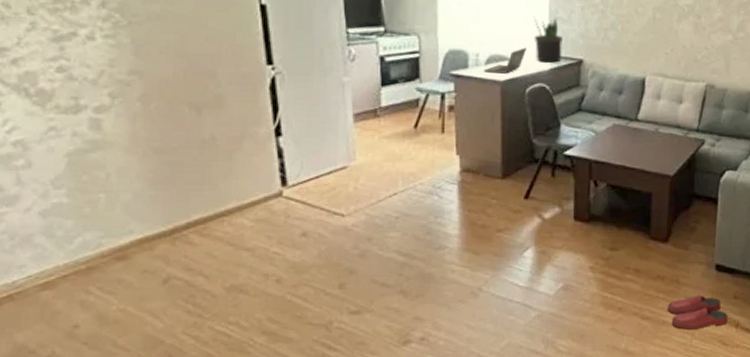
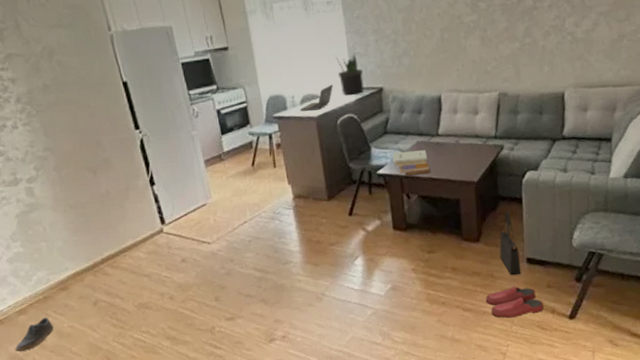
shoe: none [24,295,94,342] -> present [15,317,54,352]
books: none [583,133,625,162] -> present [392,150,431,176]
tote bag: none [687,211,710,282] -> present [499,211,520,275]

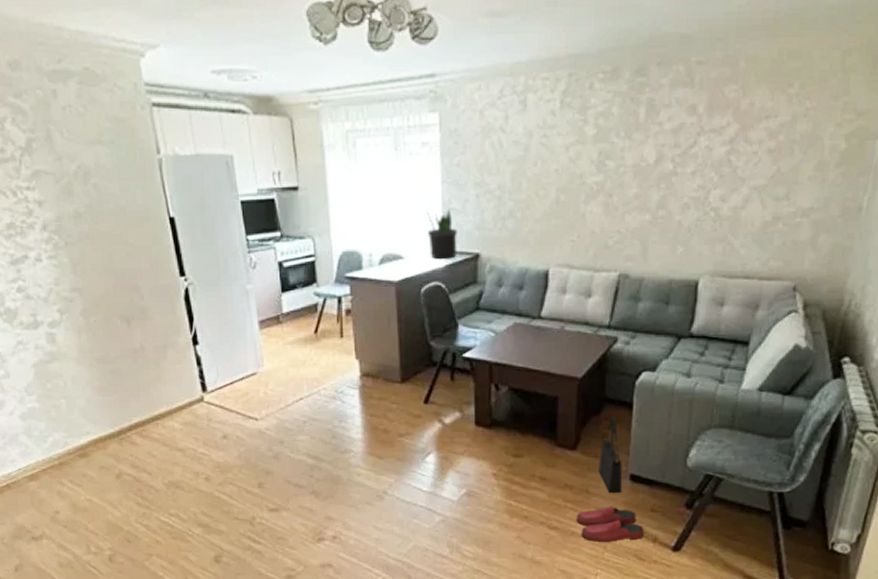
shoe: present [15,317,54,352] -> none [22,486,68,524]
laptop: present [299,84,333,111] -> none [377,244,420,273]
books: present [392,150,431,176] -> none [482,334,527,364]

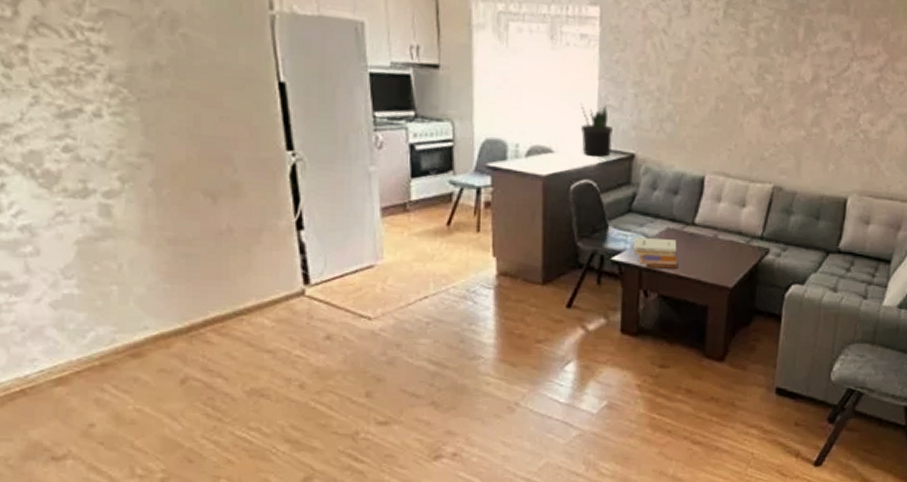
books: none [482,334,527,364] -> present [633,237,679,270]
slippers: present [576,505,644,542] -> none [720,419,788,457]
tote bag: present [598,417,623,492] -> none [745,329,770,406]

